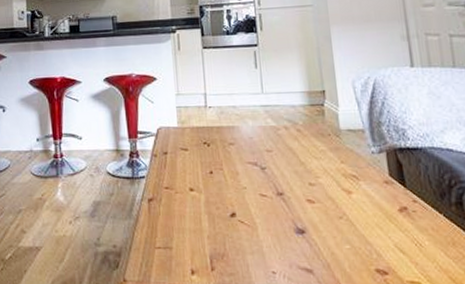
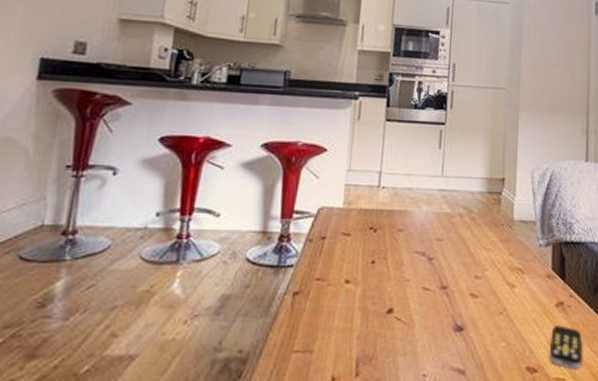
remote control: none [398,230,438,273] -> present [549,325,582,369]

